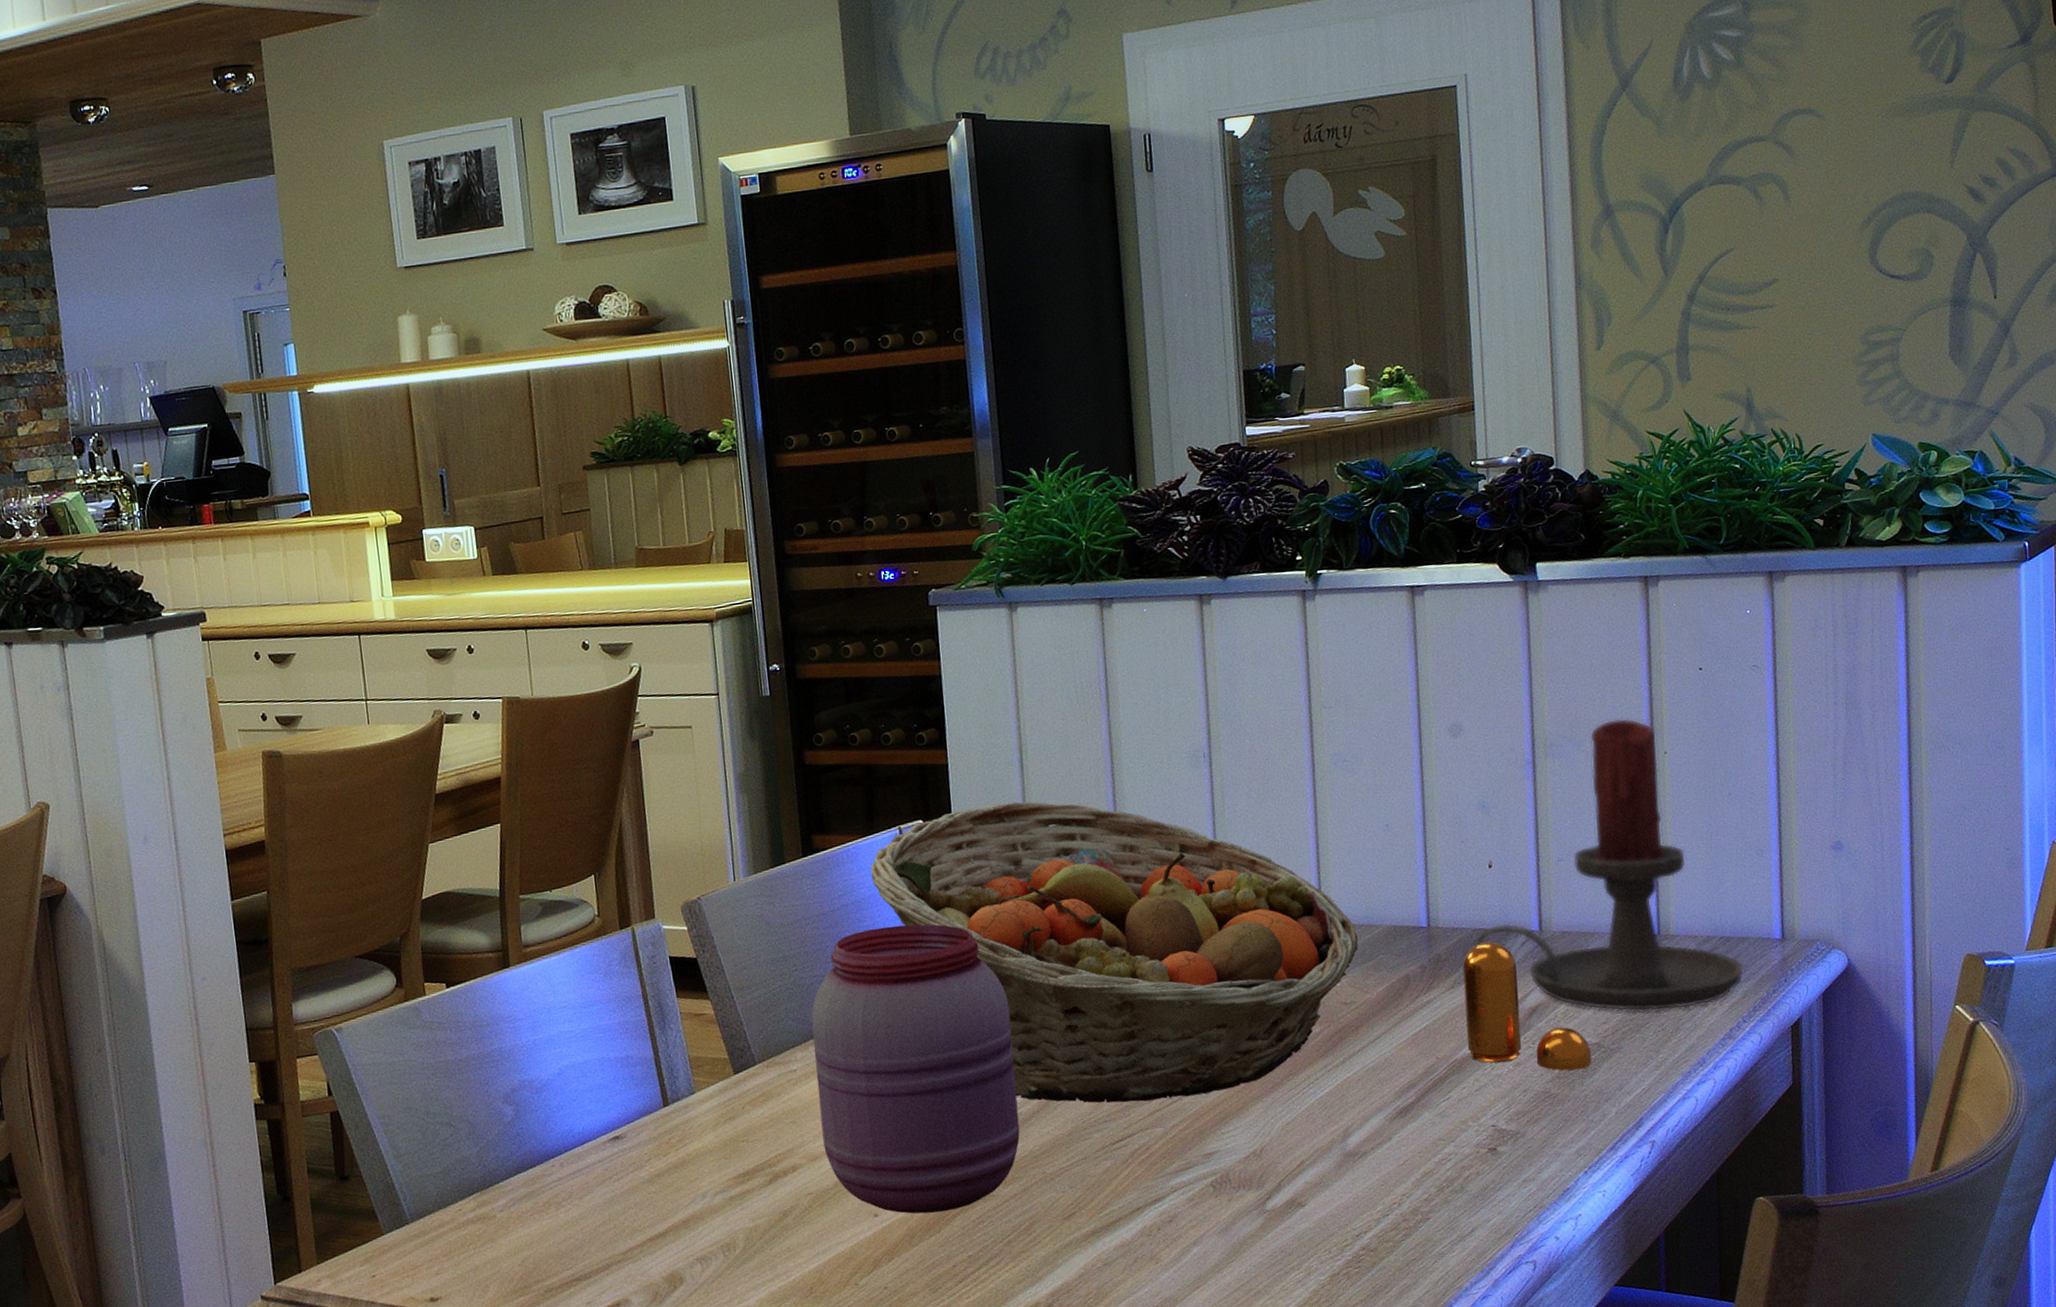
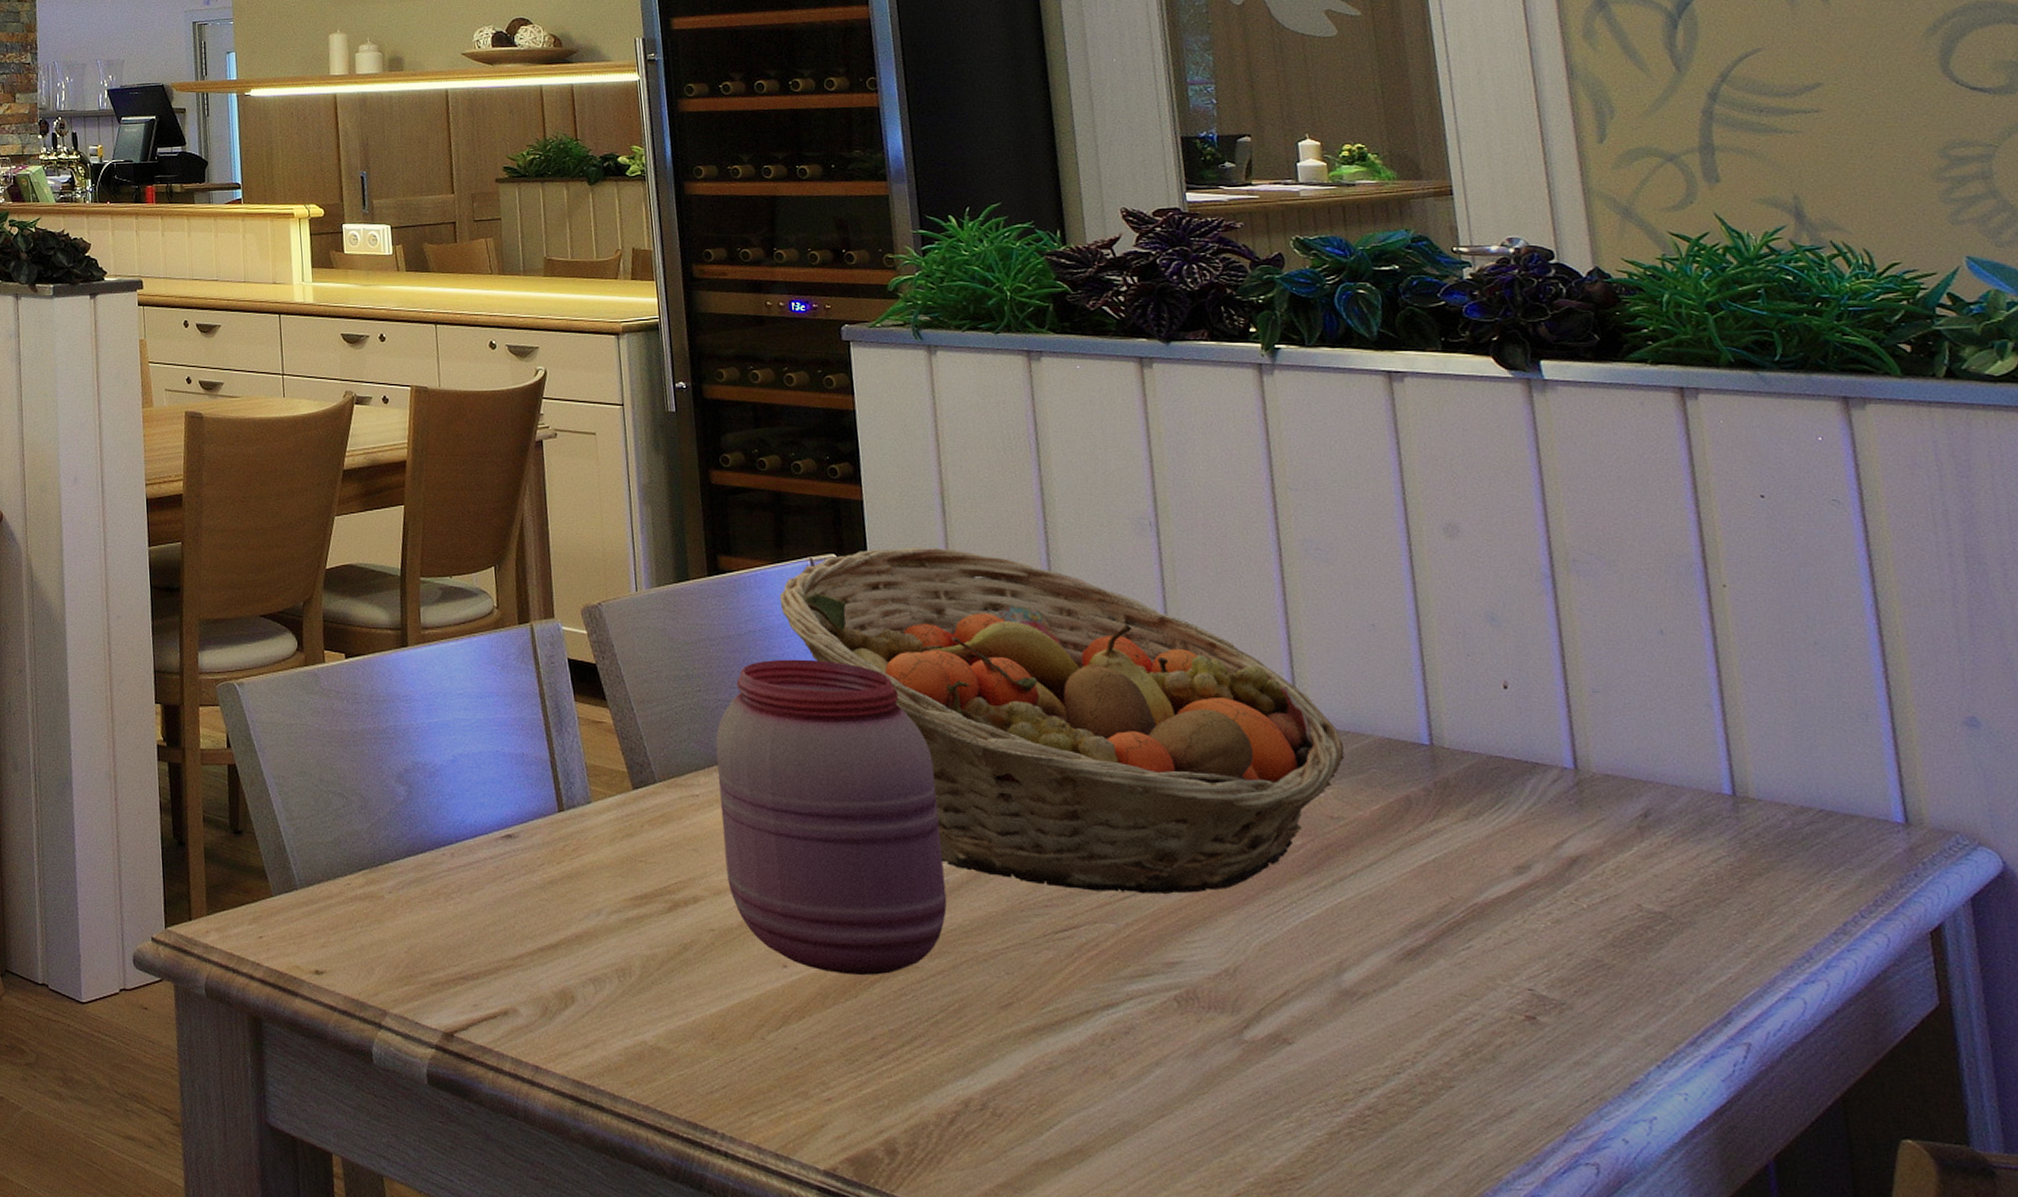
pepper shaker: present [1462,941,1592,1071] -> none [1477,772,1657,941]
candle holder: present [1473,718,1745,1011] -> none [1490,540,1857,888]

